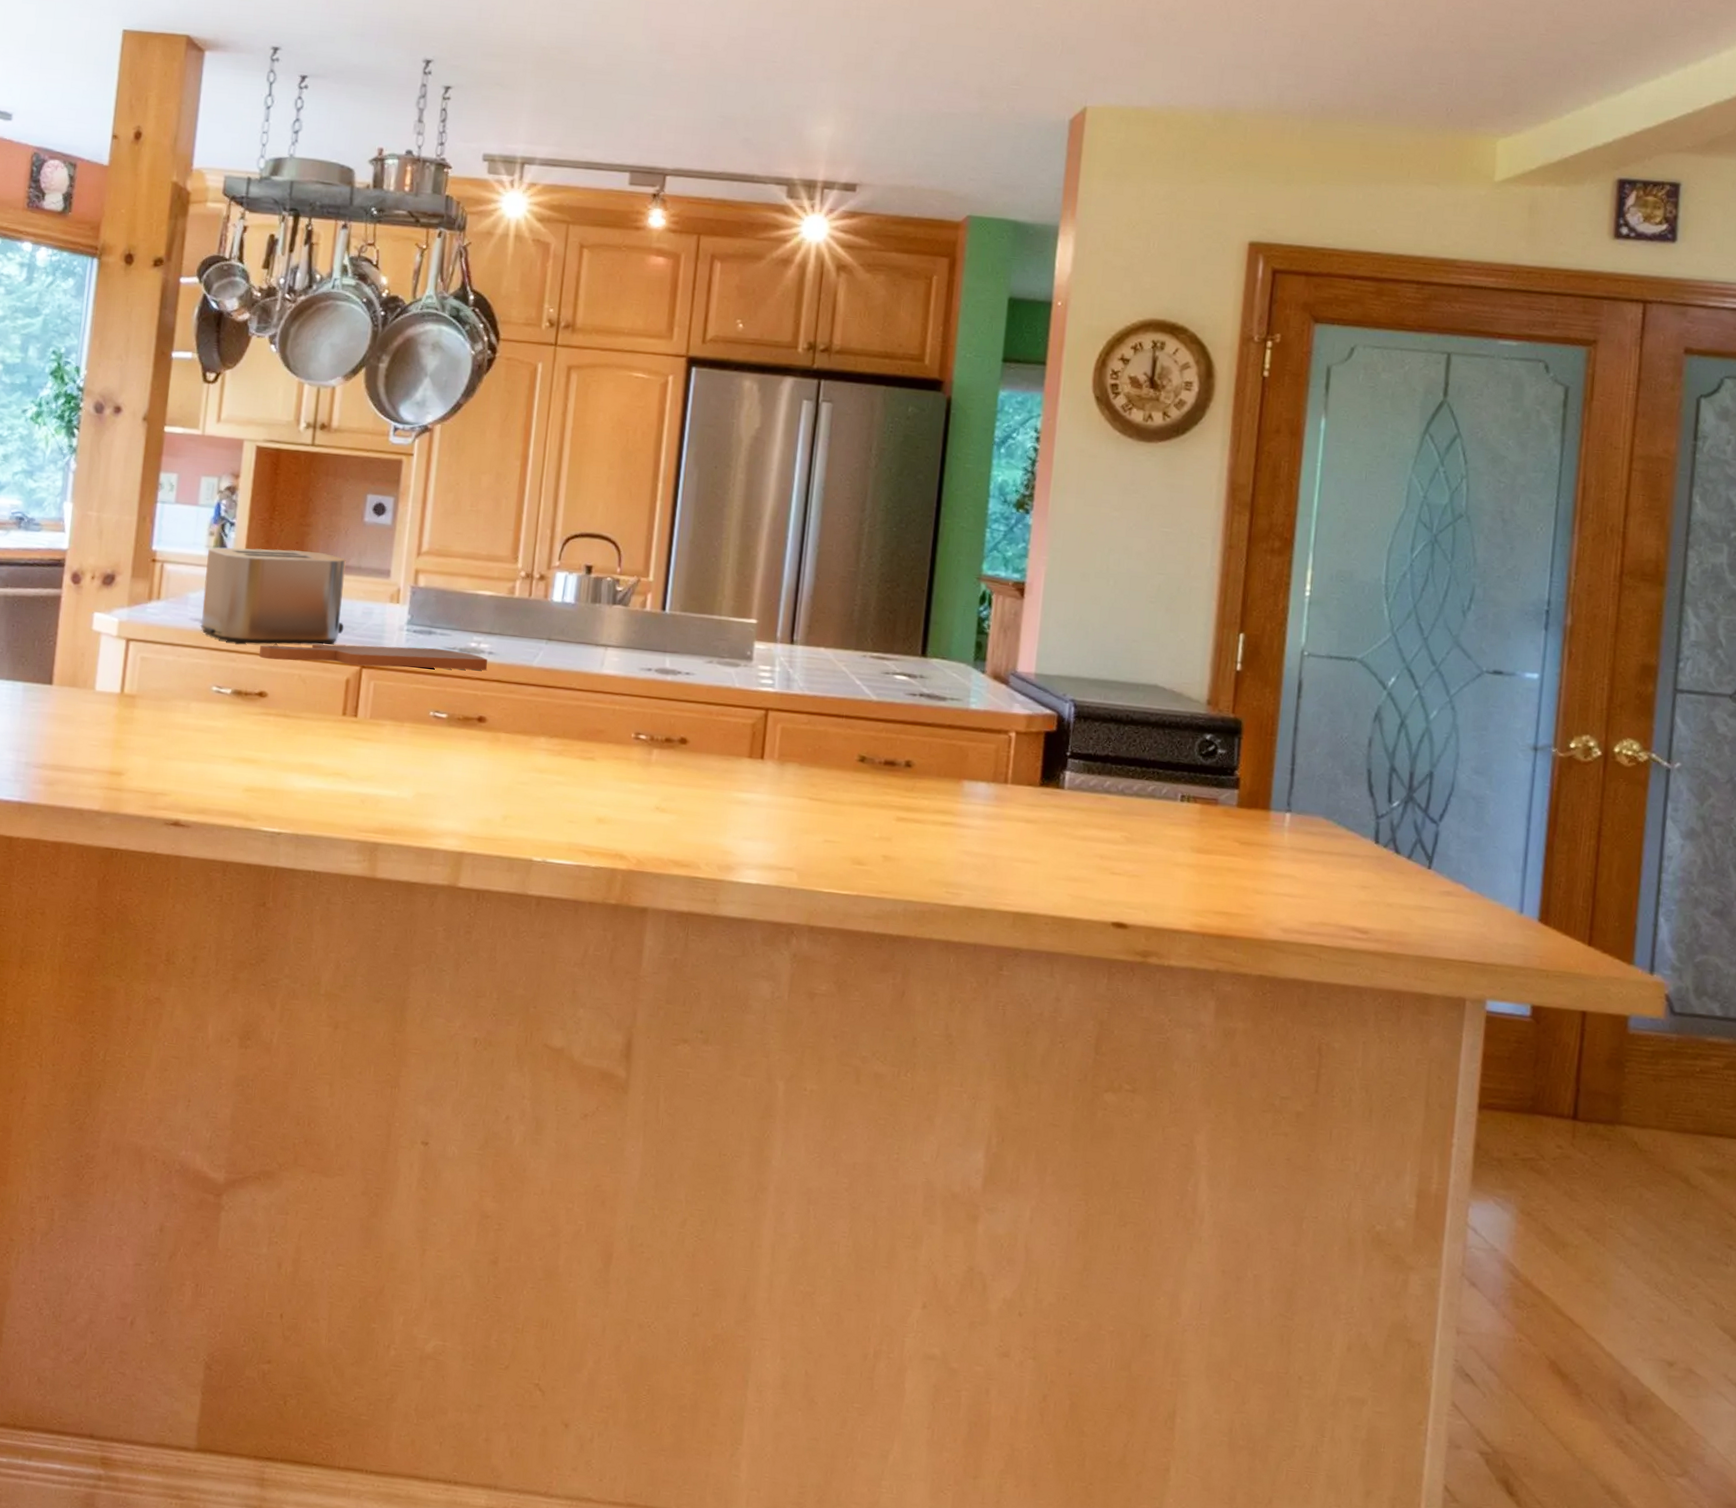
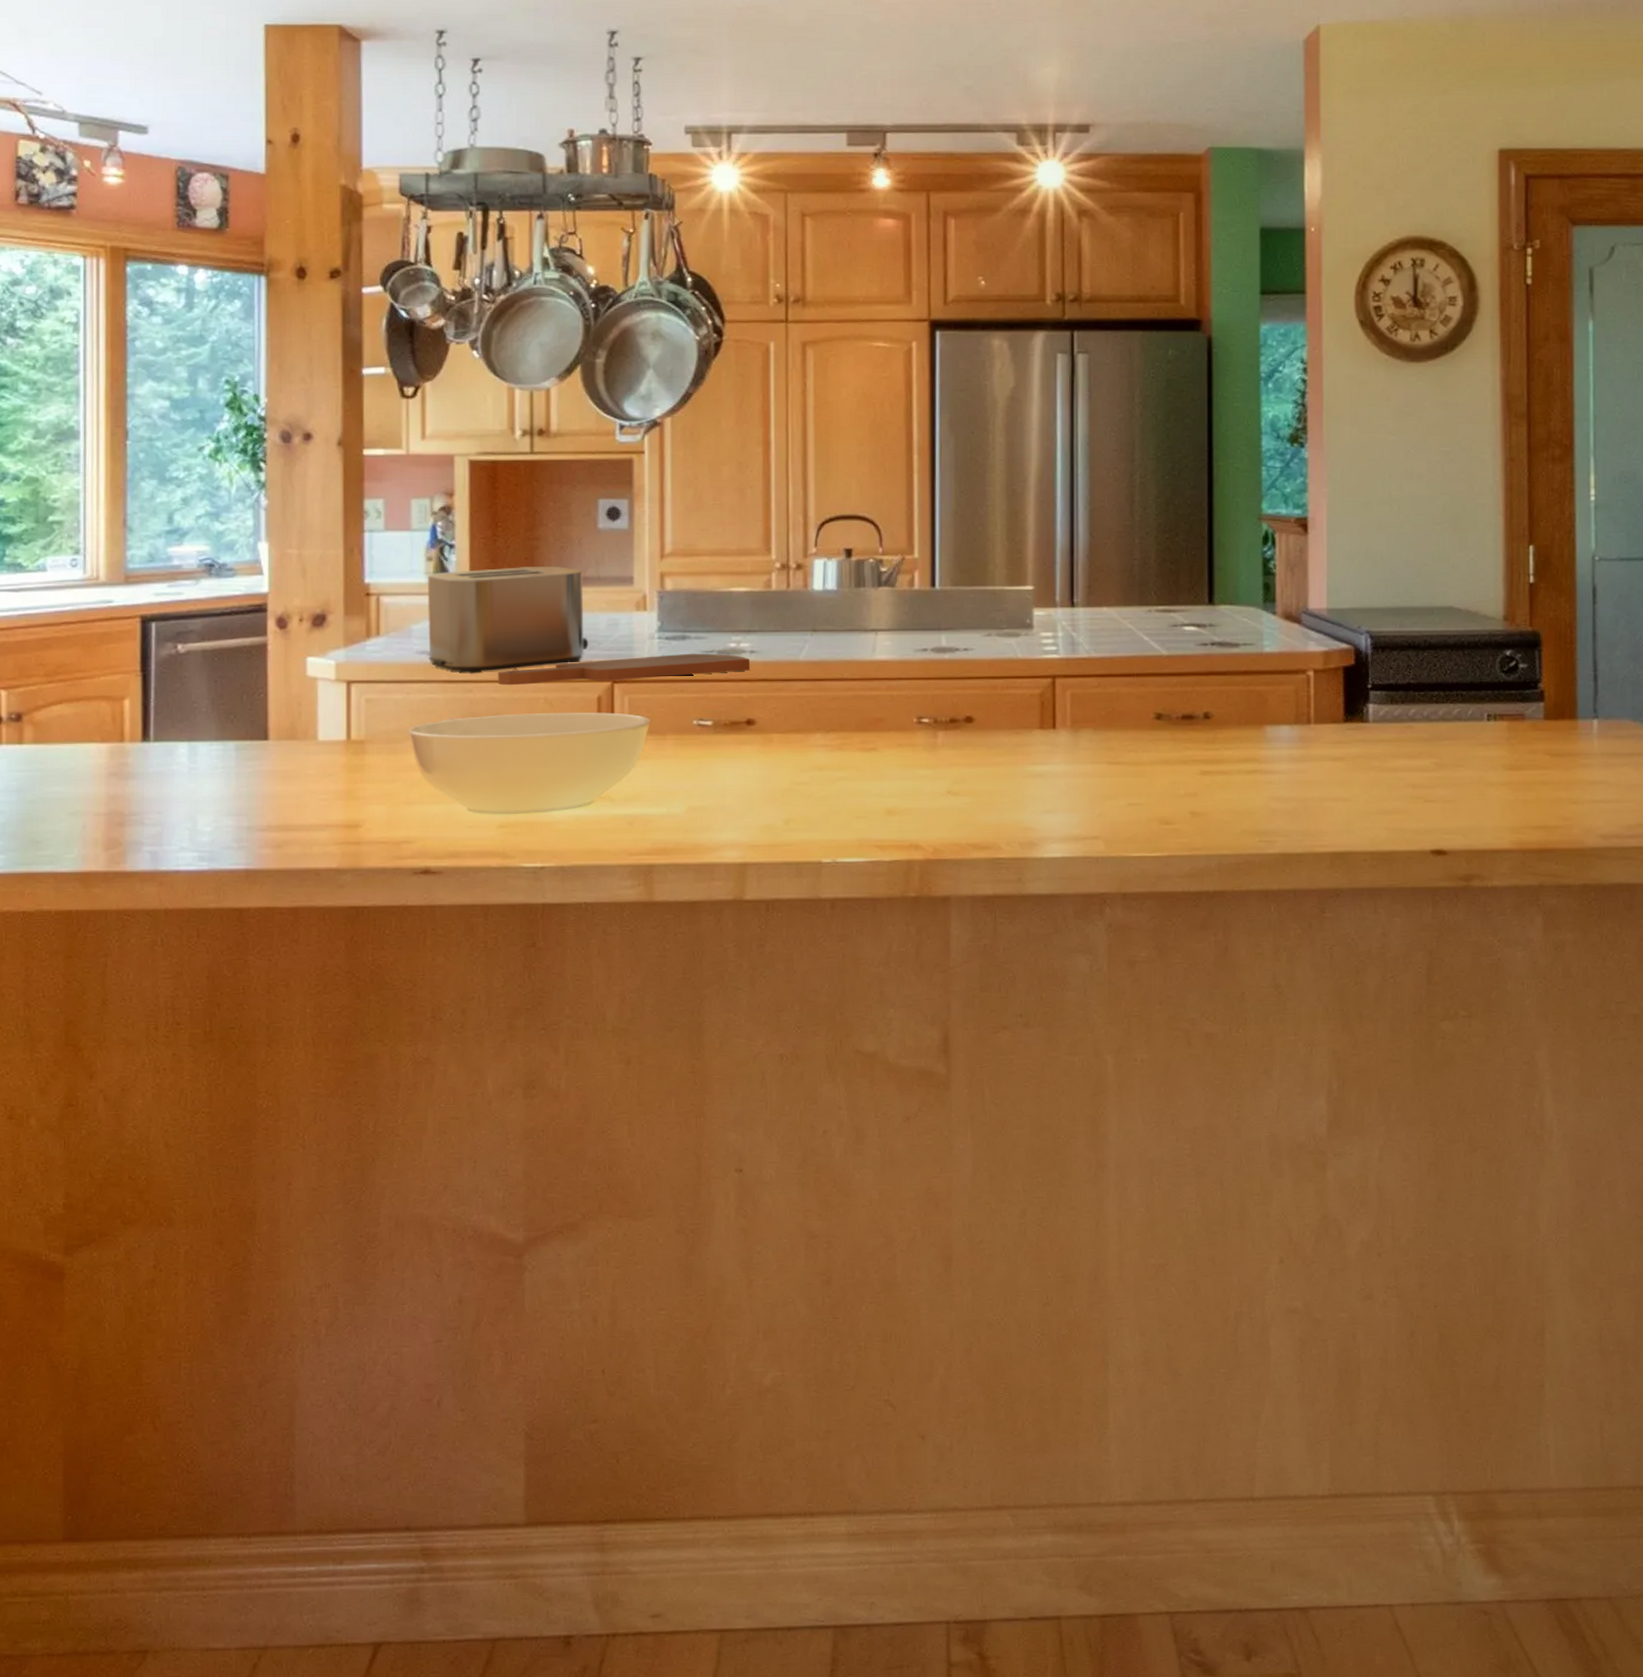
bowl: none [174,684,392,783] -> present [407,712,651,814]

